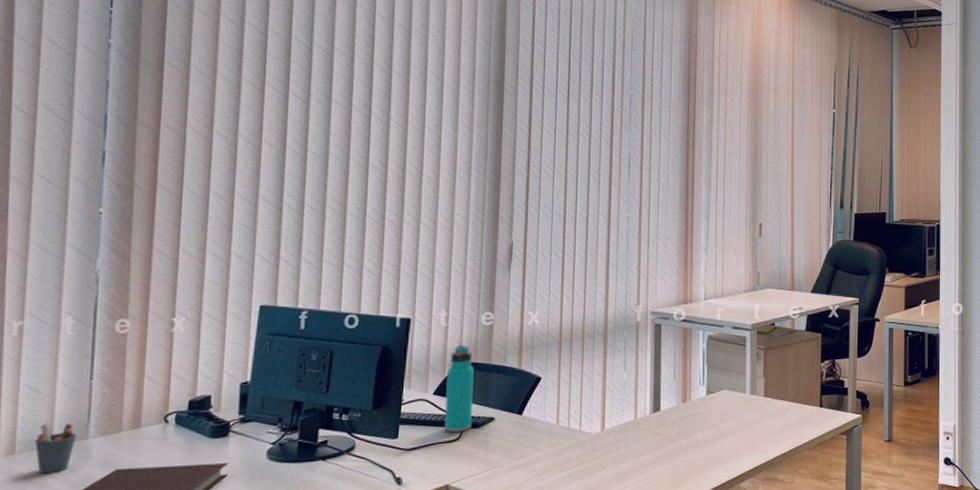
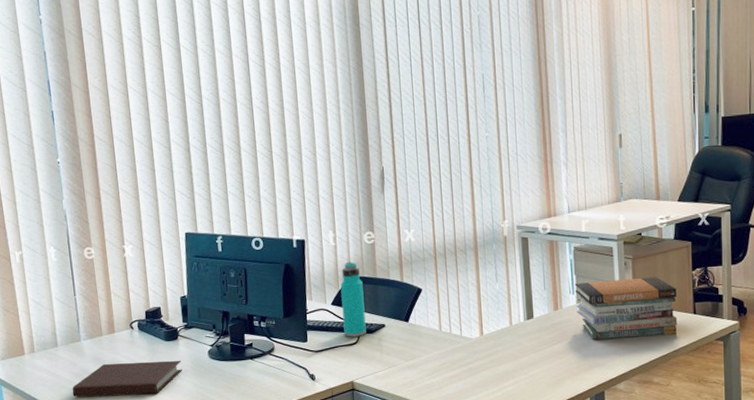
pen holder: present [35,423,77,473] -> none [46,329,73,367]
book stack: none [705,368,805,435] -> present [575,277,678,340]

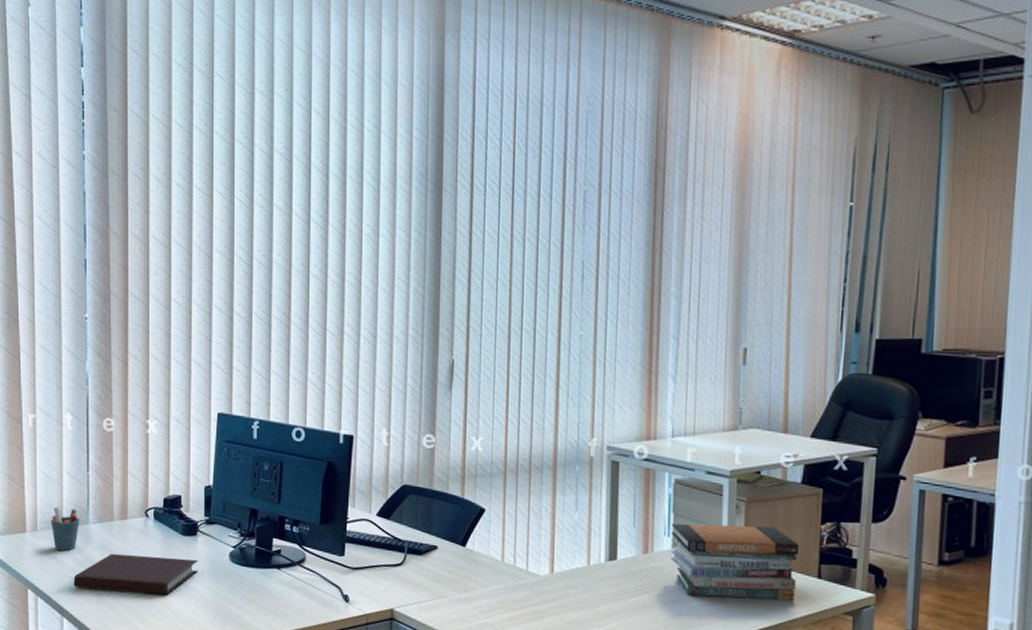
pen holder: none [46,329,73,367] -> present [51,506,80,551]
water bottle: present [340,262,366,337] -> none [388,467,416,557]

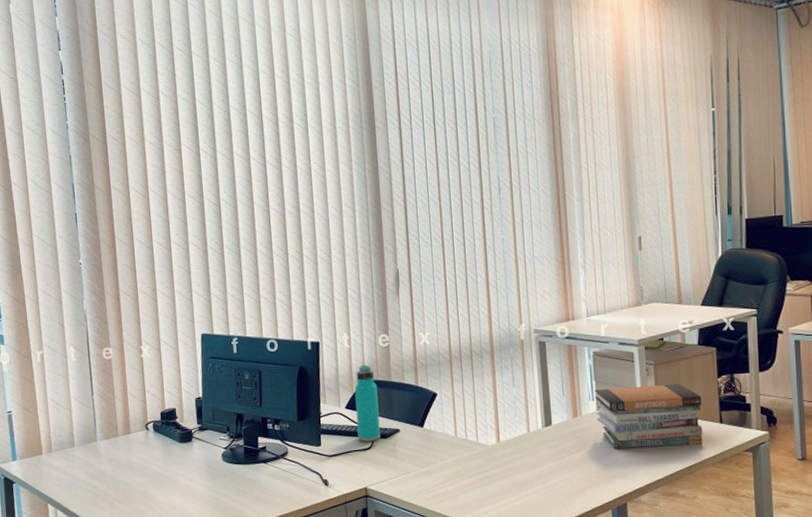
pen holder: present [51,506,80,551] -> none [63,429,89,467]
notebook: present [73,554,198,595] -> none [87,463,196,498]
water bottle: none [388,467,416,557] -> present [354,365,381,442]

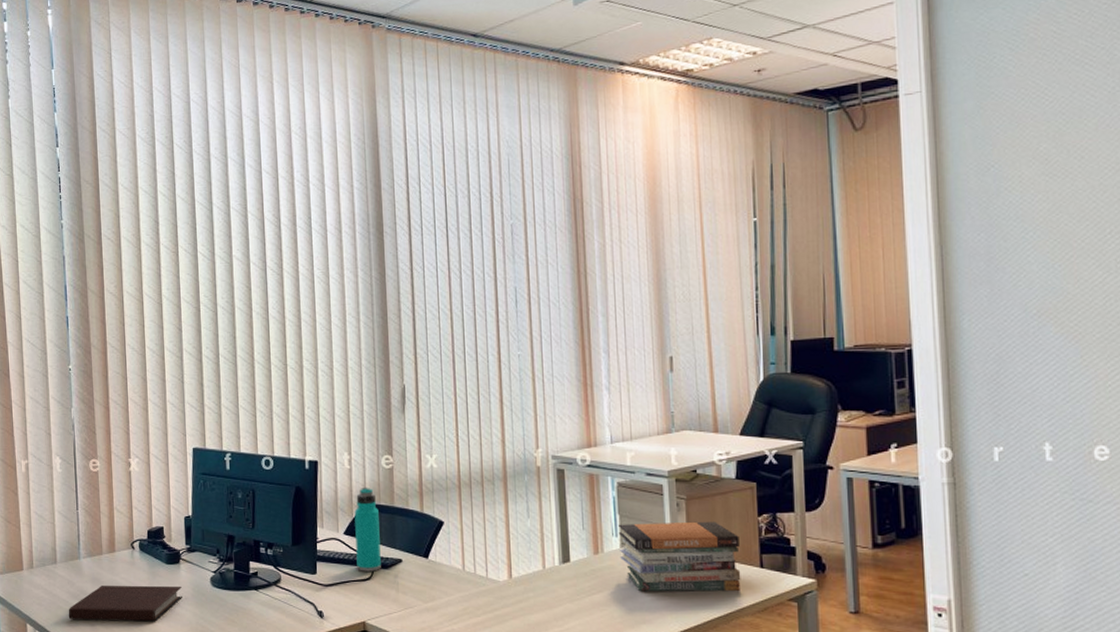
notebook: none [87,463,196,498] -> present [68,586,182,621]

